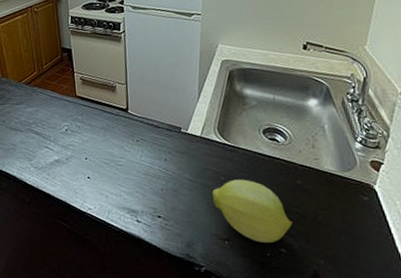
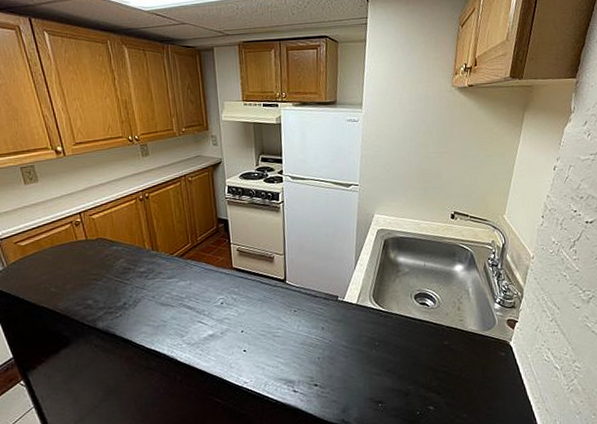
fruit: present [211,179,293,243] -> none [366,343,440,402]

